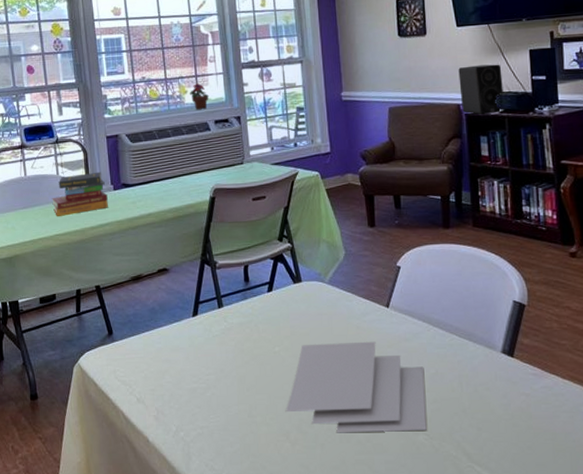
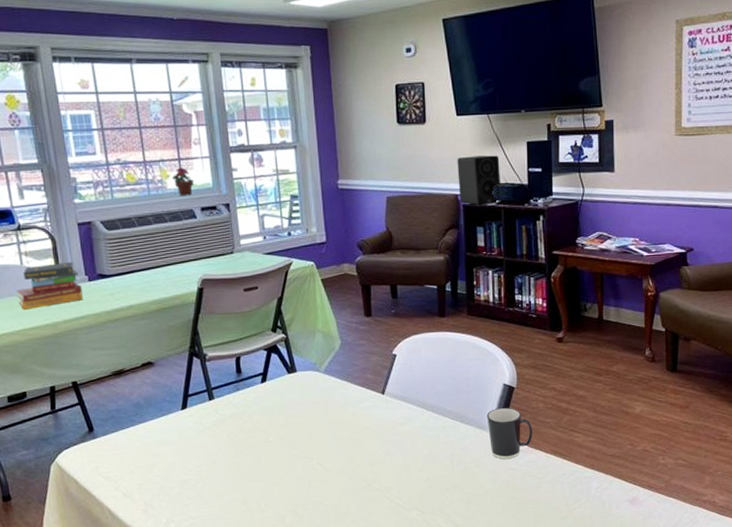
papers: present [285,341,427,433] -> none [280,427,419,515]
mug: none [496,326,548,383] -> present [486,407,533,459]

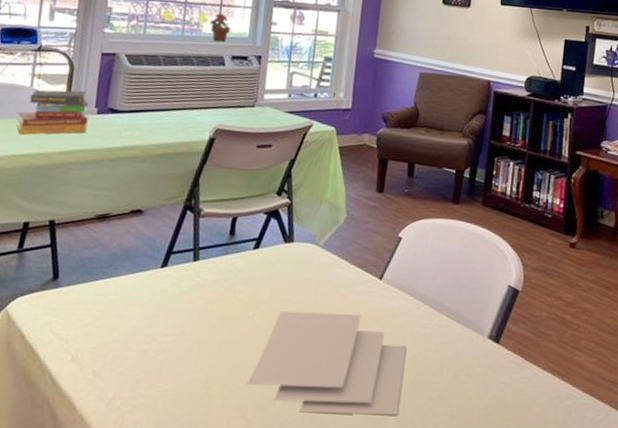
papers: none [280,427,419,515] -> present [246,311,407,415]
speaker: present [457,155,501,206] -> none [492,45,536,96]
mug: present [486,407,533,459] -> none [485,311,533,371]

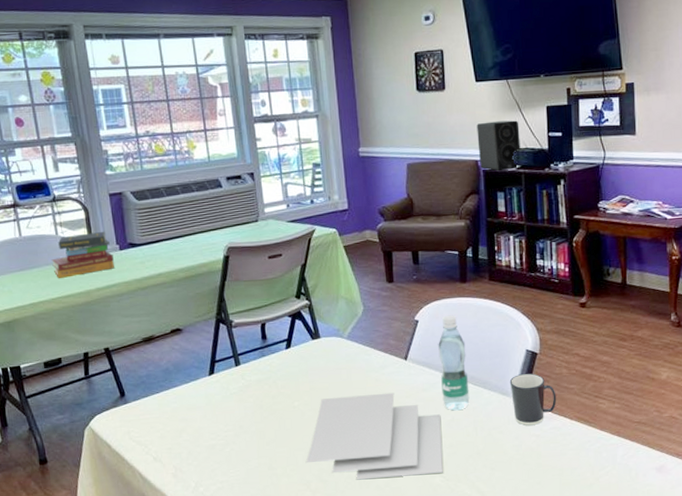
potted flower: present [209,13,232,43] -> none [198,138,220,166]
bottle: none [412,236,447,345] -> present [438,315,470,411]
mug: none [485,311,533,371] -> present [509,373,557,425]
speaker: none [492,45,536,96] -> present [477,120,521,171]

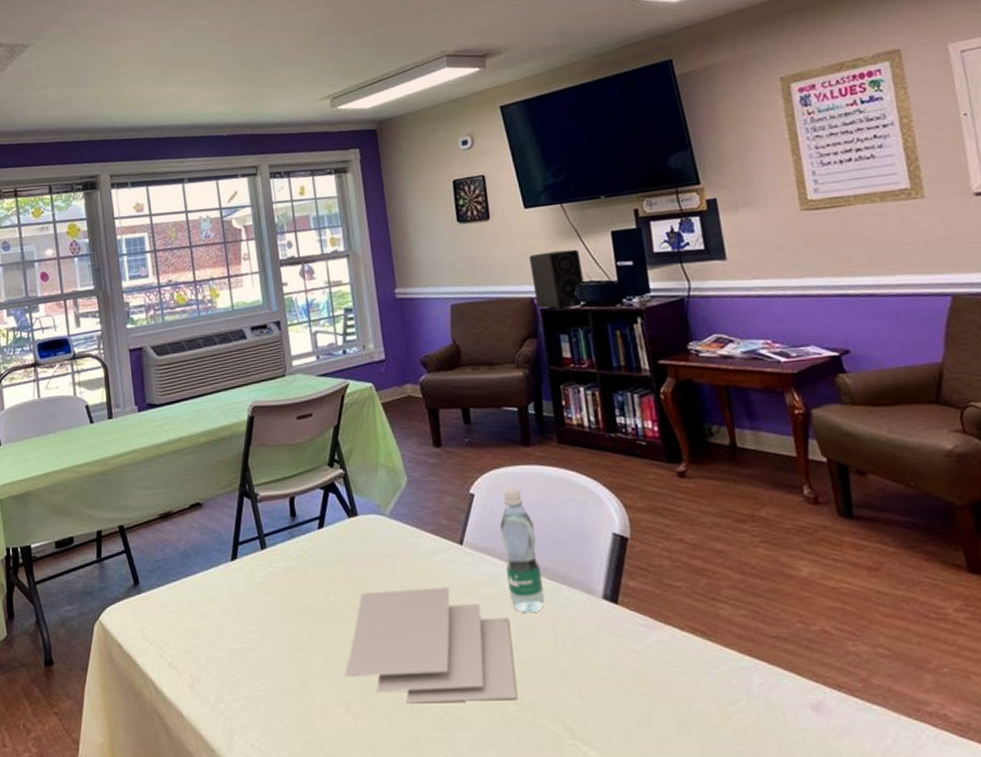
books: present [52,231,114,278] -> none [69,390,132,444]
mug: present [509,373,557,425] -> none [594,564,660,636]

